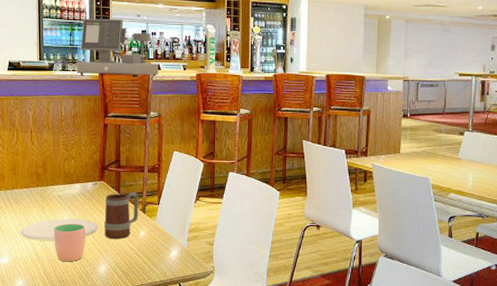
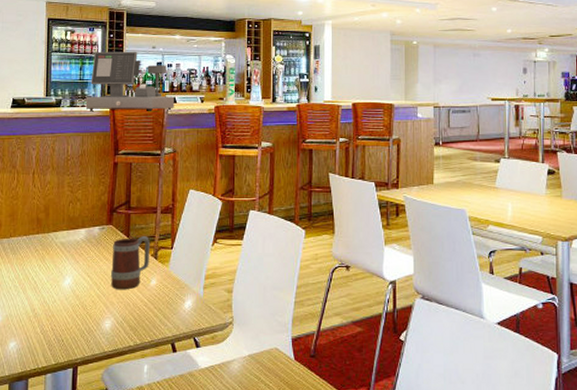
plate: present [20,218,99,241] -> none [16,268,105,294]
cup: present [53,223,86,262] -> none [53,273,90,318]

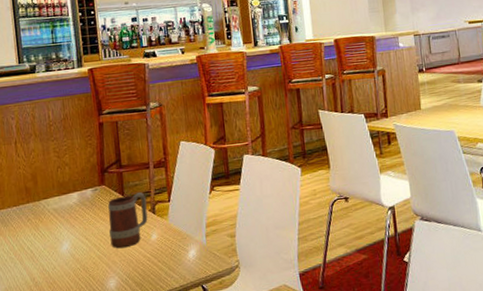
cash register: present [85,51,174,112] -> none [61,8,155,75]

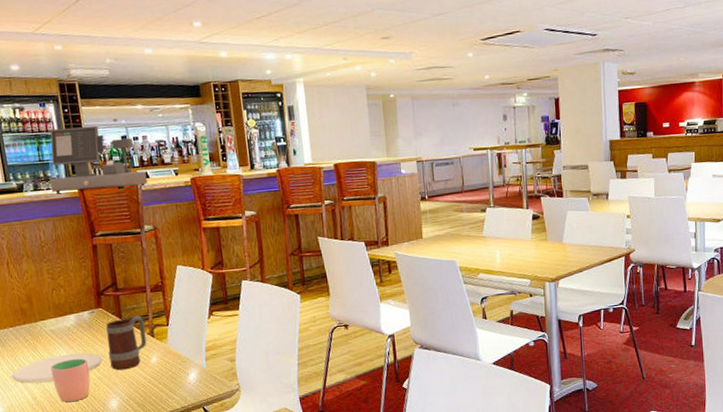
plate: none [11,231,104,264] -> present [11,353,104,384]
cup: none [51,237,90,283] -> present [50,358,91,403]
cash register: none [61,8,155,75] -> present [49,125,148,194]

